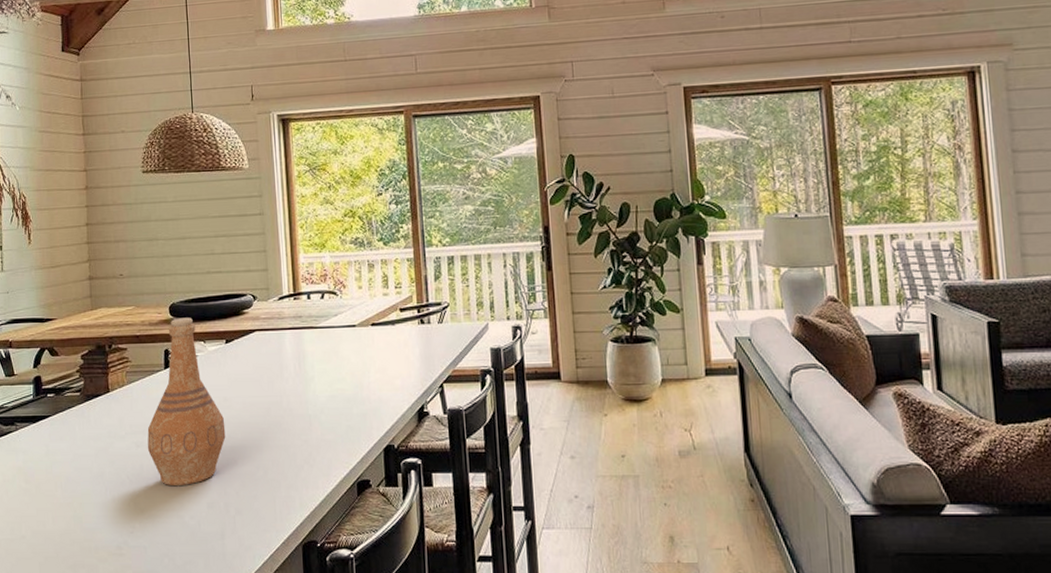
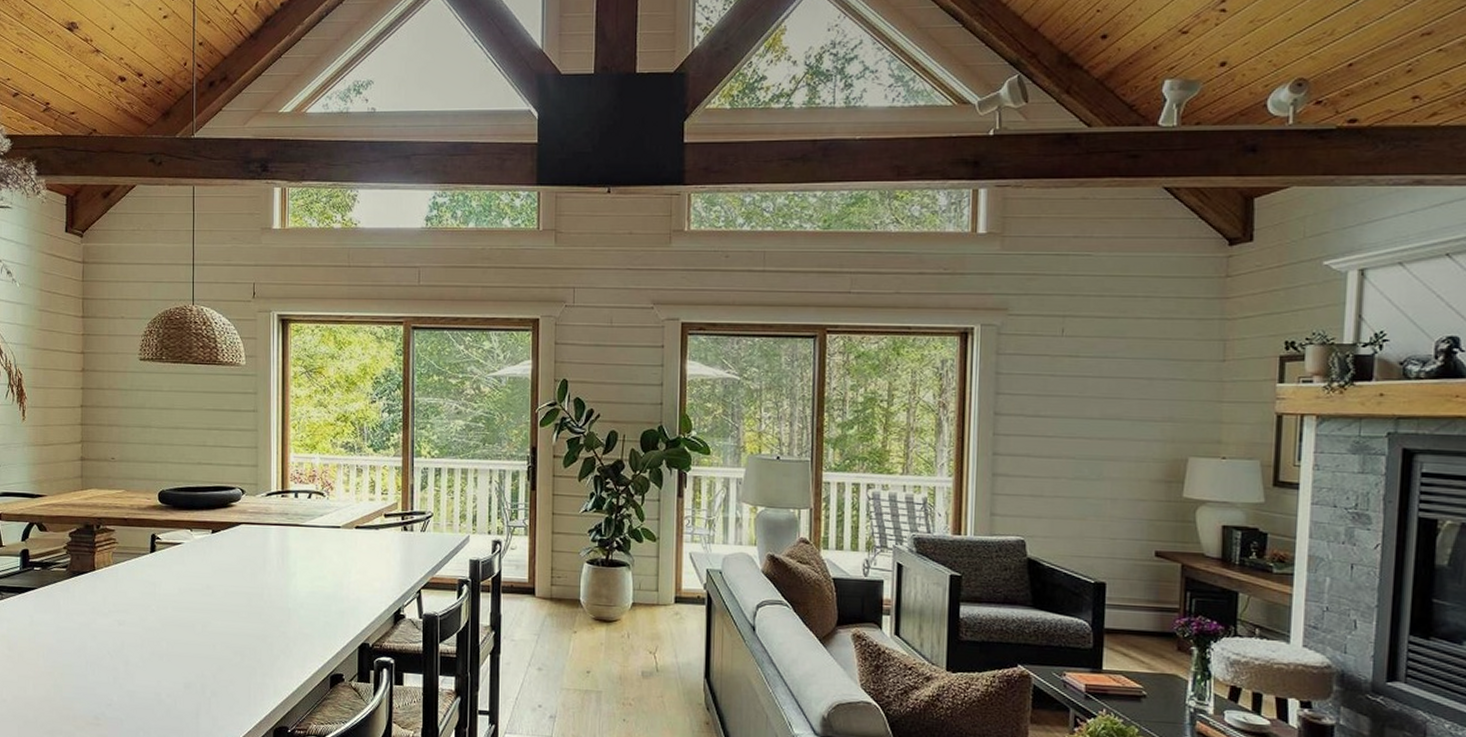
vase: present [147,317,226,487] -> none [130,505,206,666]

